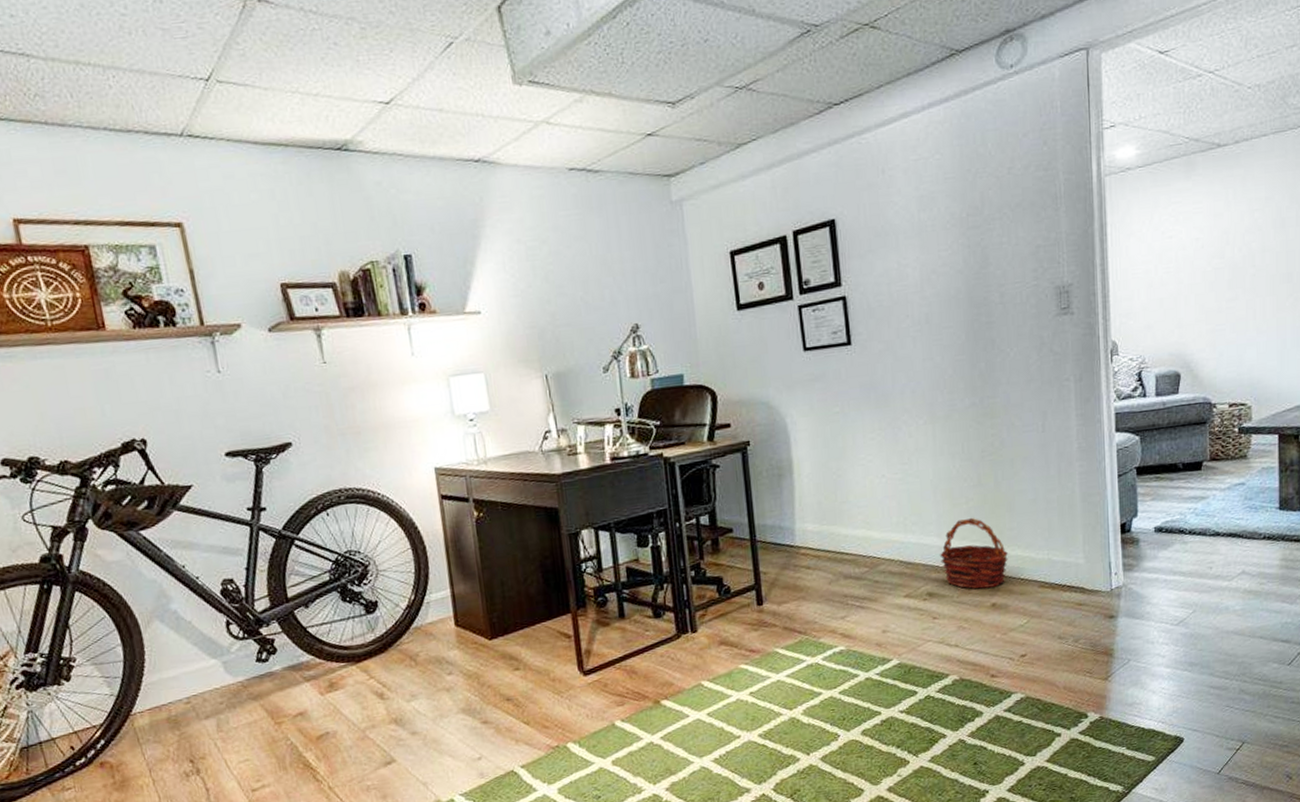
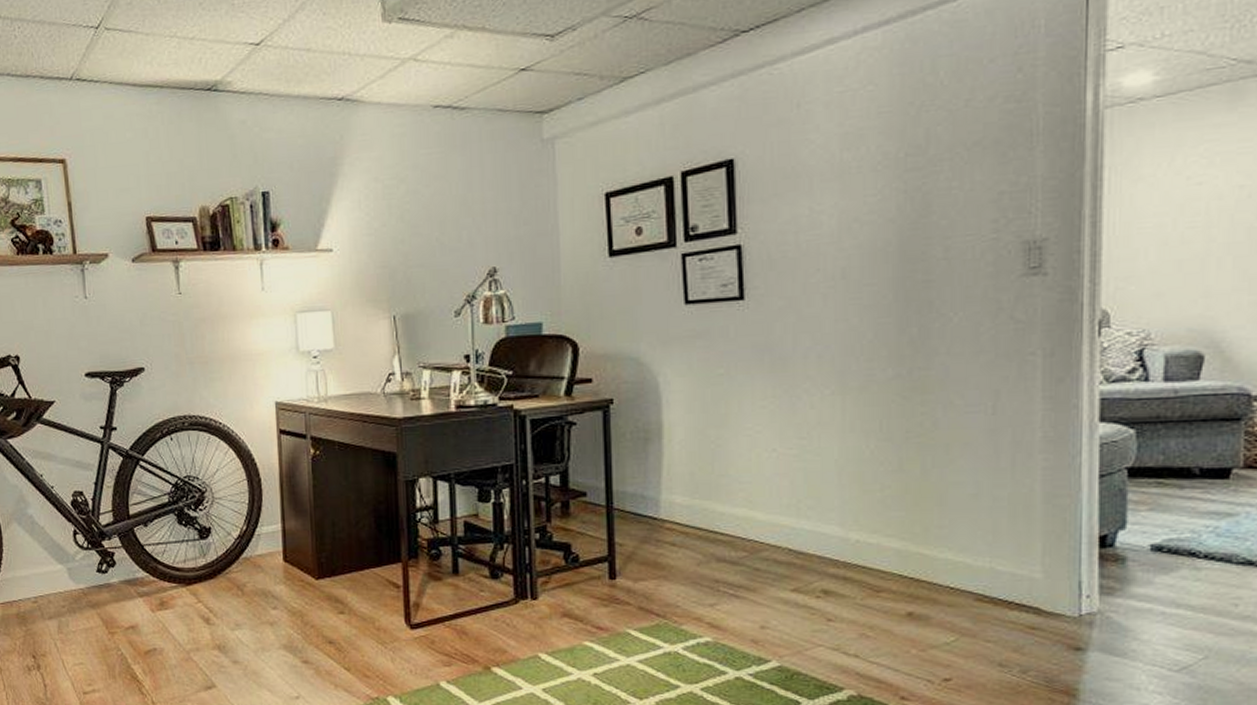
basket: present [939,517,1008,589] -> none [840,508,934,593]

